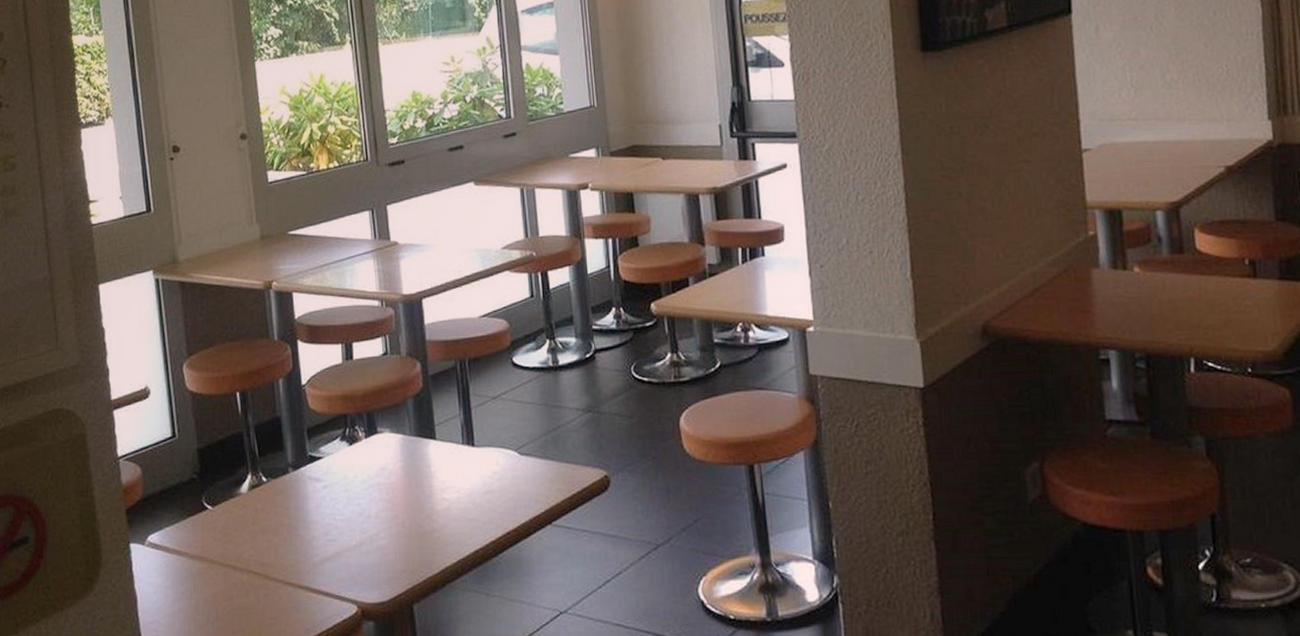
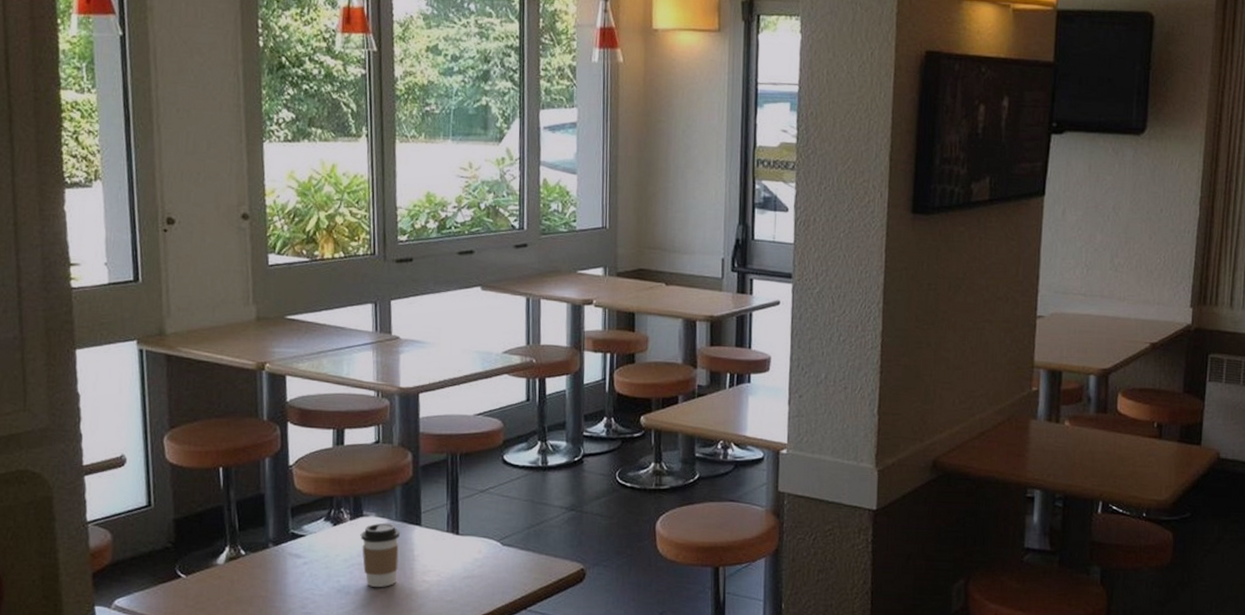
coffee cup: none [376,439,416,509] -> present [360,523,401,588]

